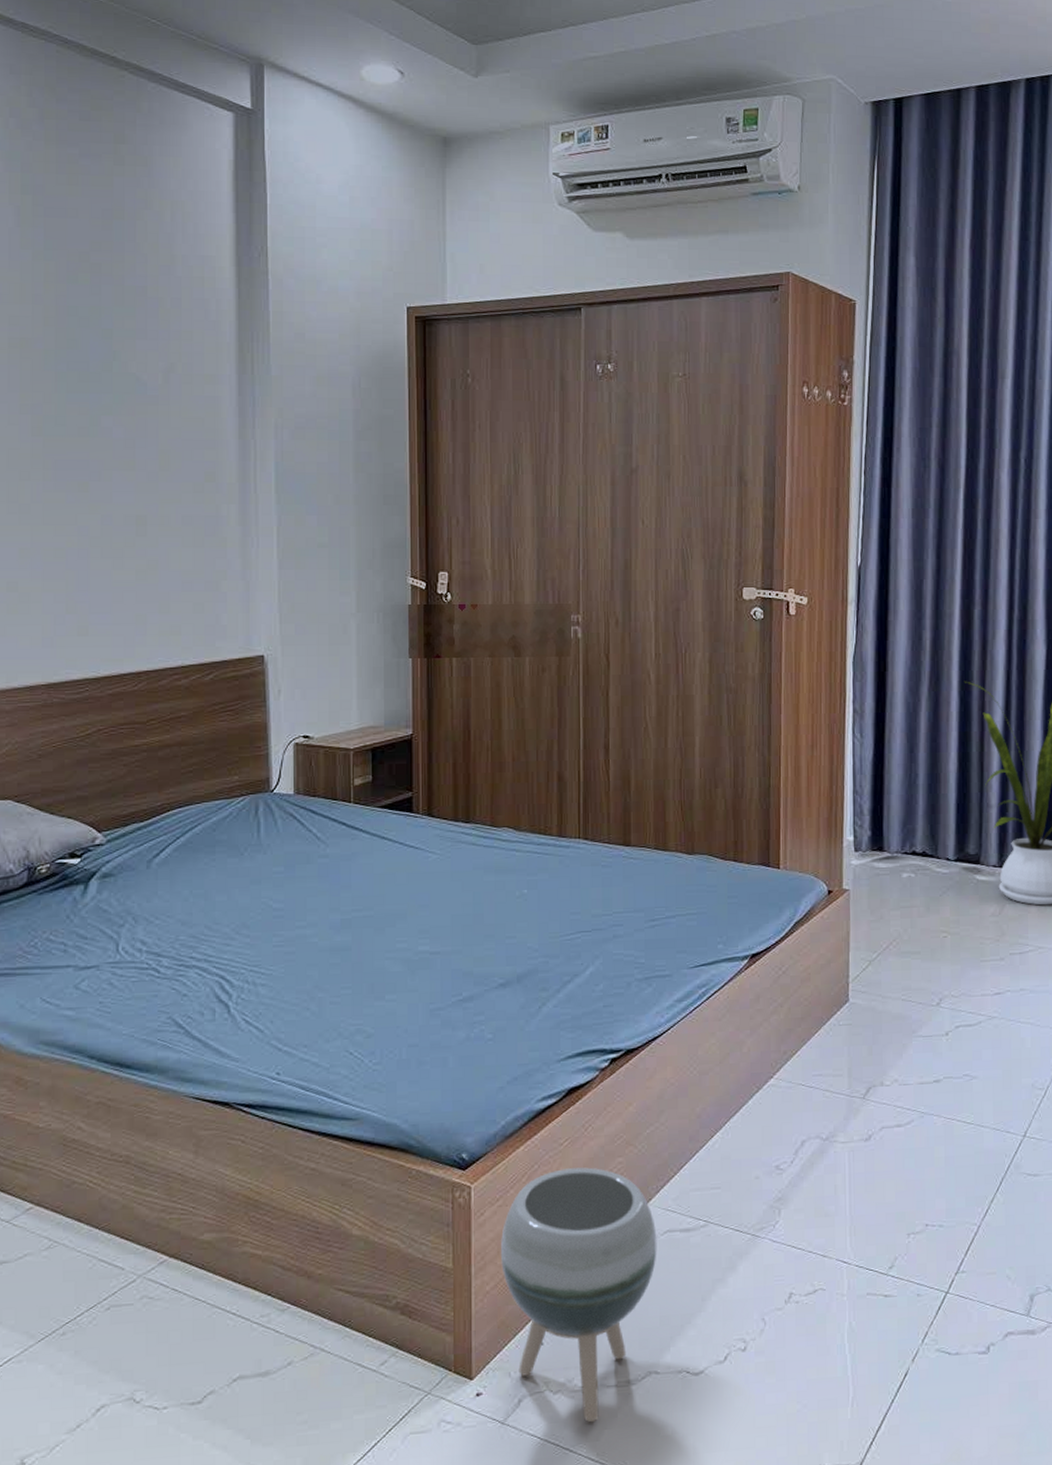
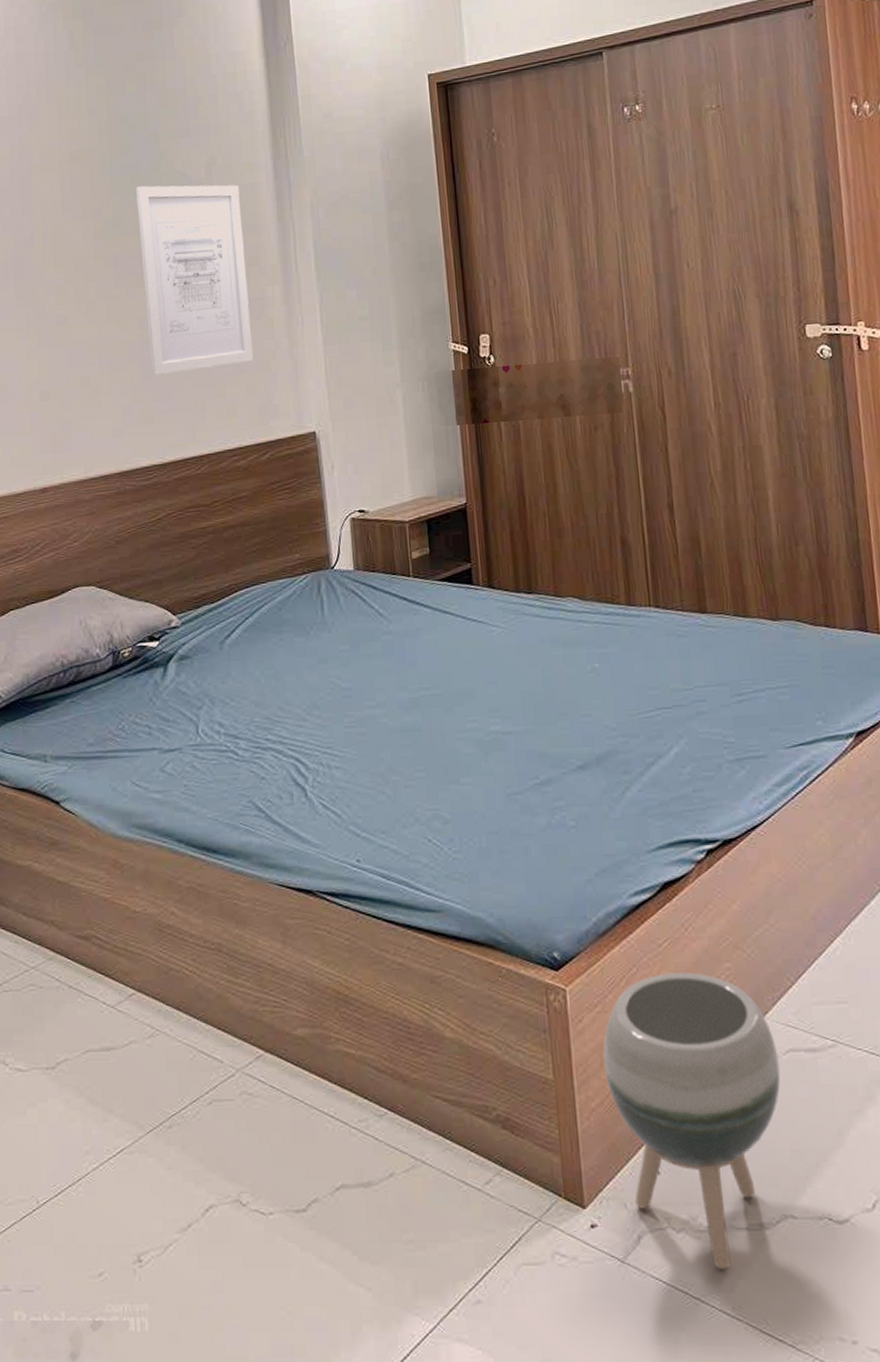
wall art: none [84,385,203,585] -> present [136,184,254,375]

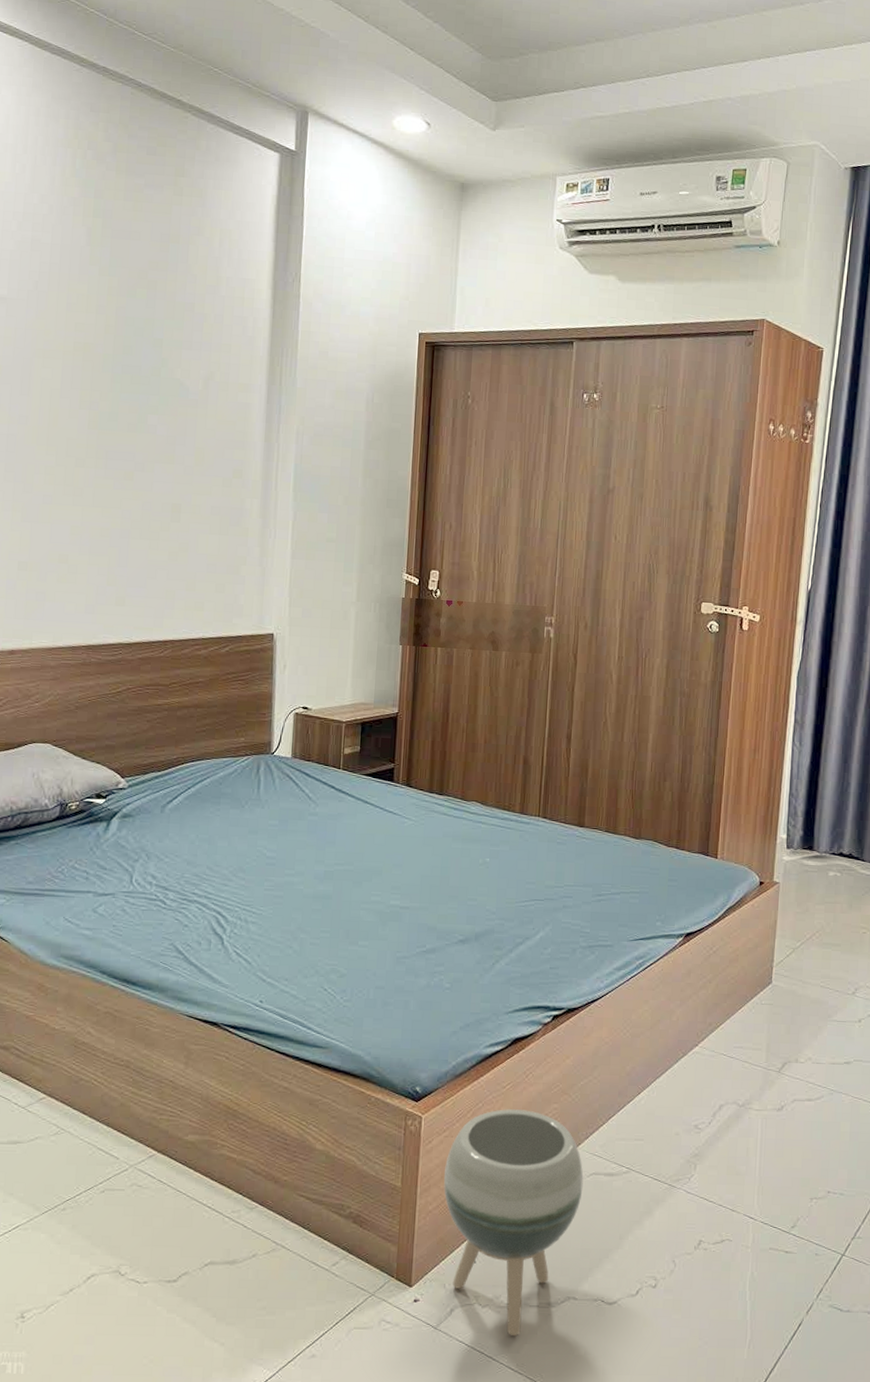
wall art: present [136,184,254,375] -> none [128,387,233,564]

